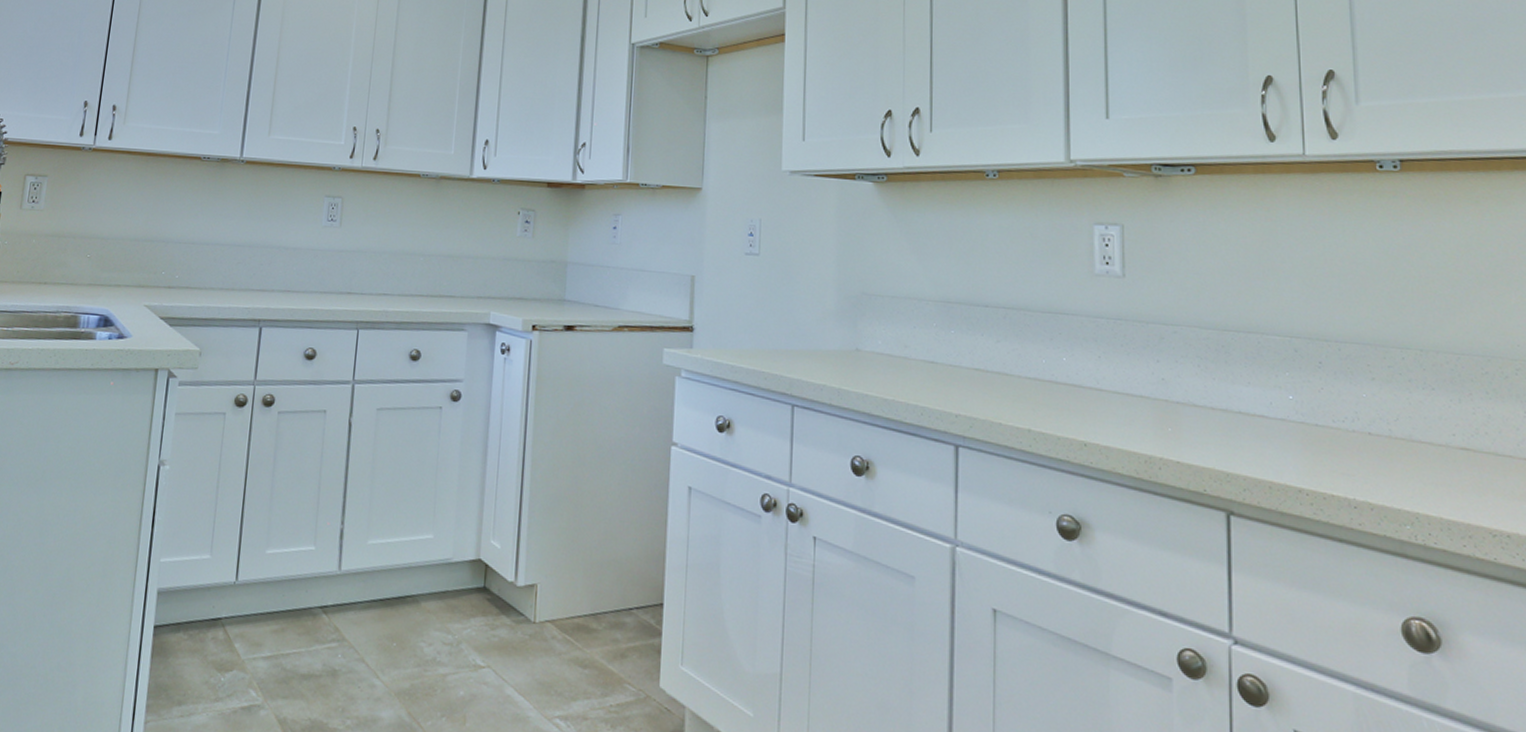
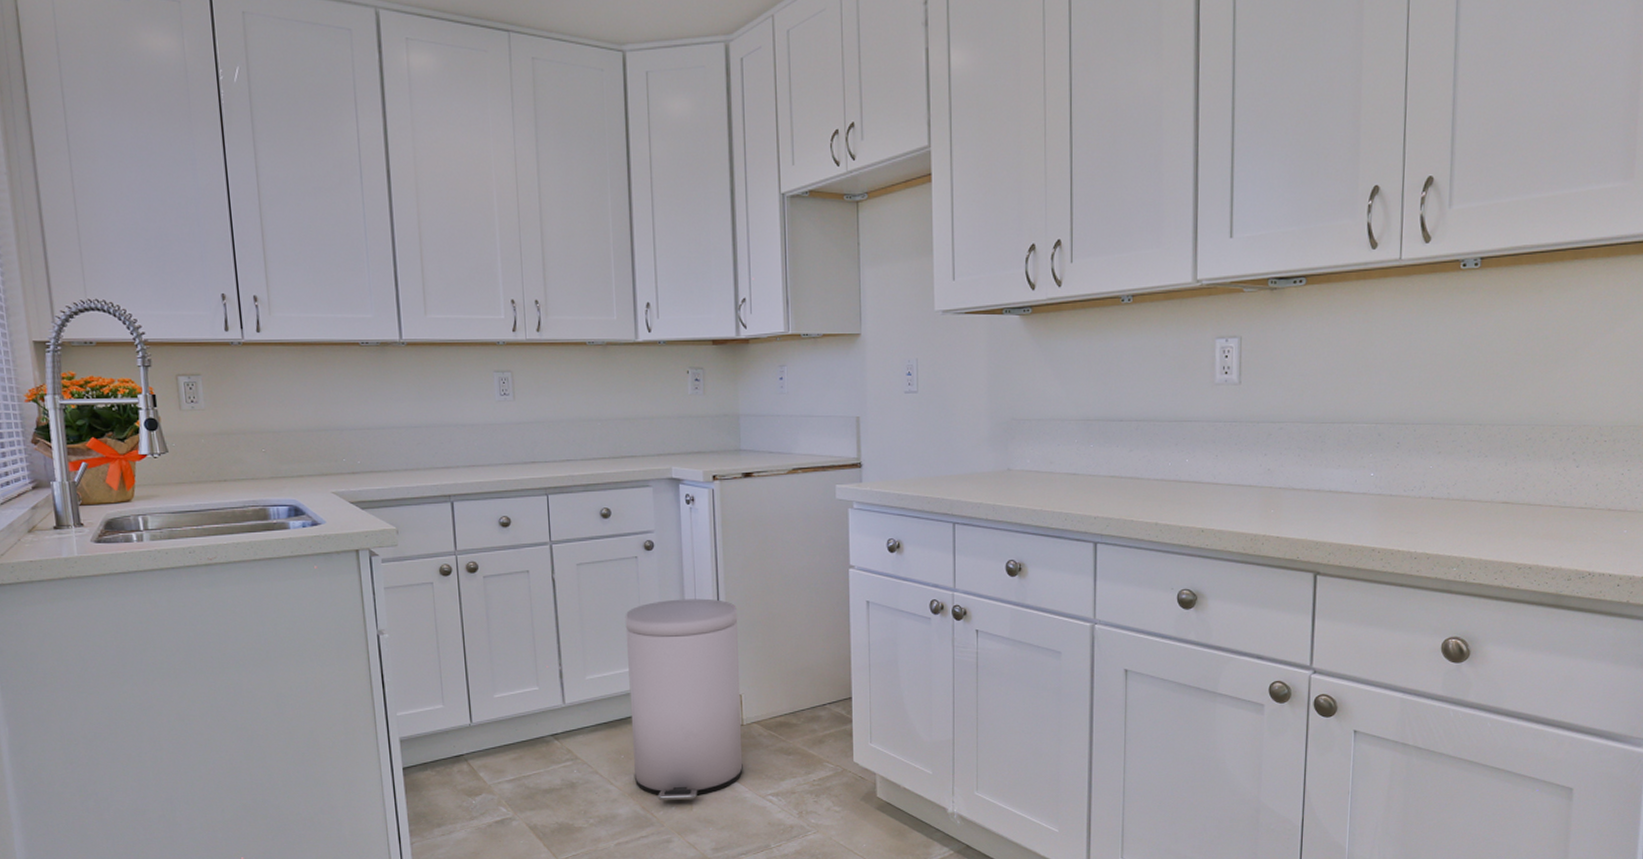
pedal bin: none [404,460,543,711] -> present [625,598,743,800]

